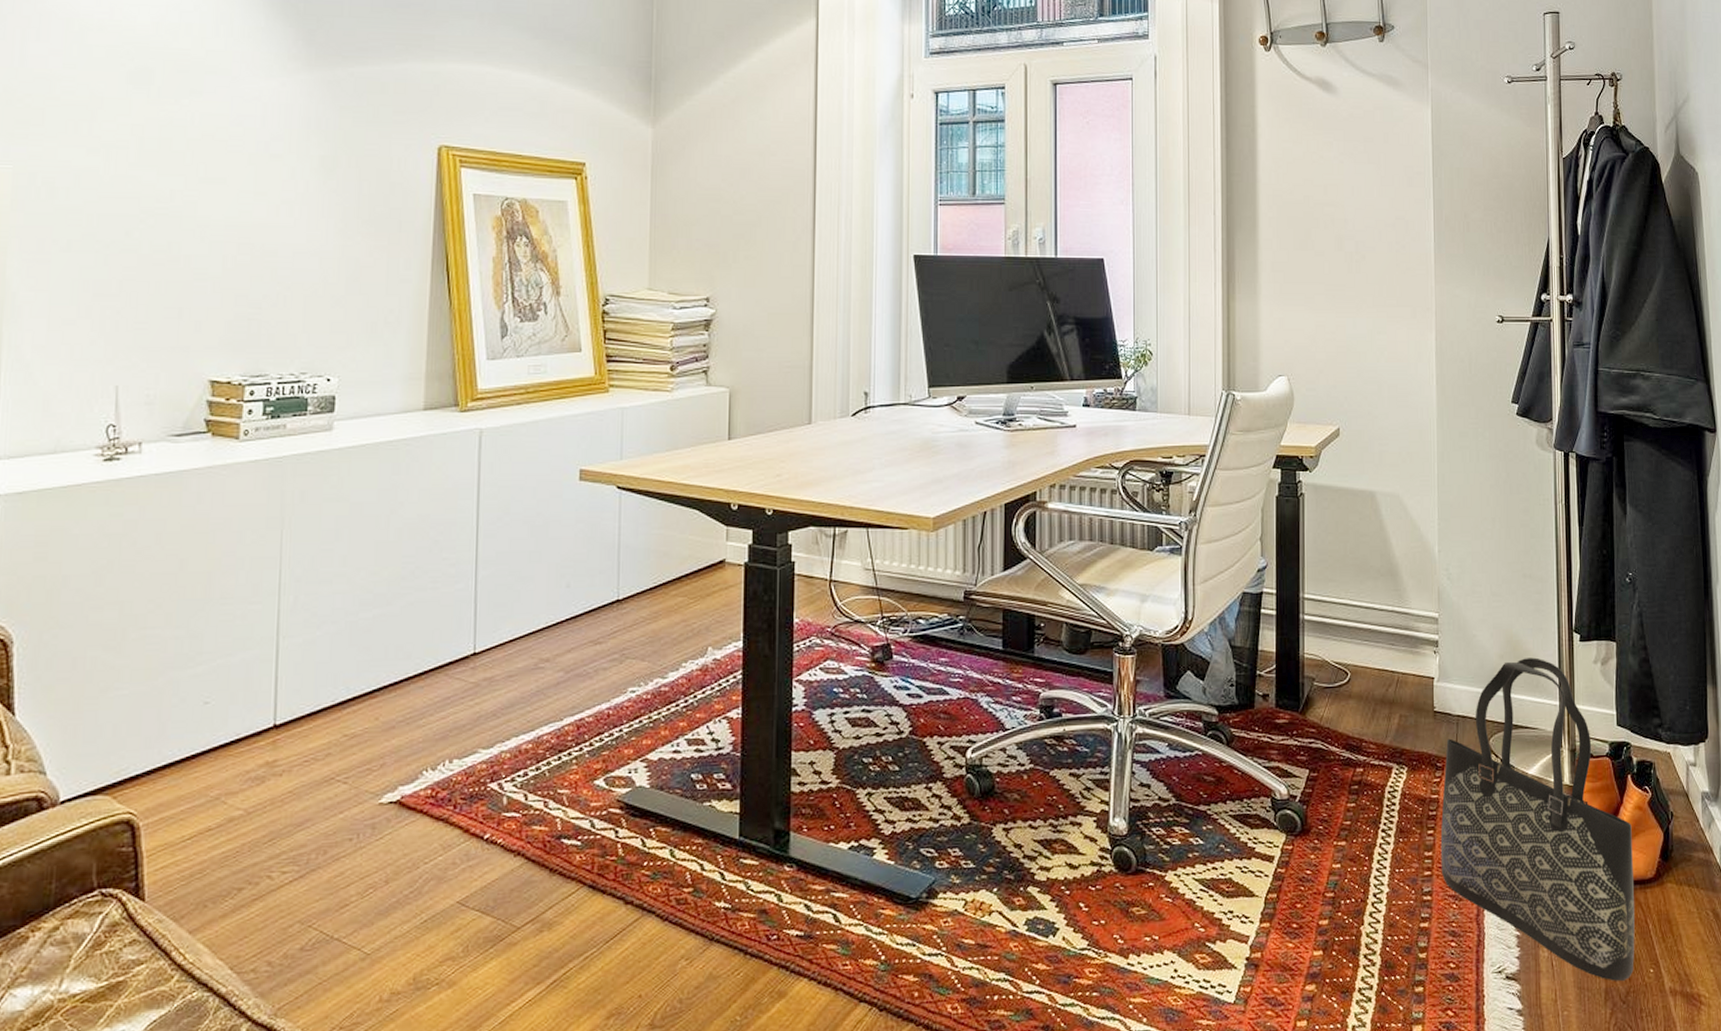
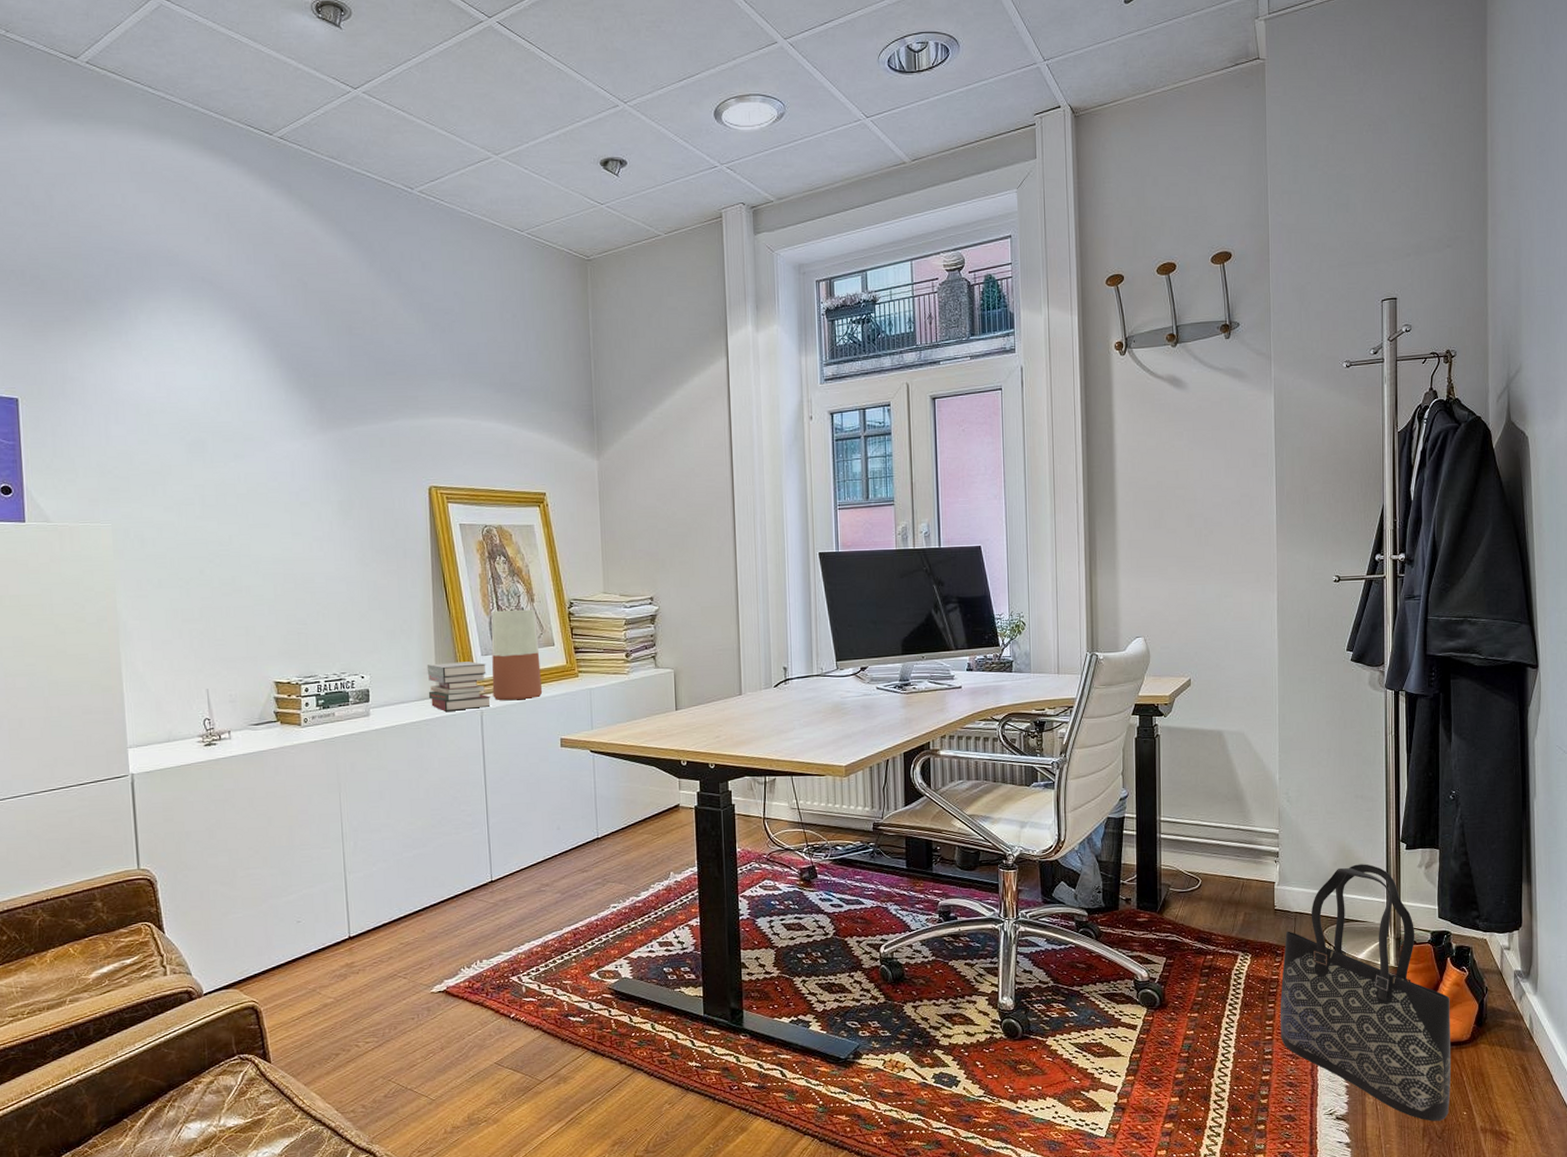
books: none [413,366,494,429] -> present [426,661,491,711]
vase: none [497,304,562,419] -> present [491,609,543,701]

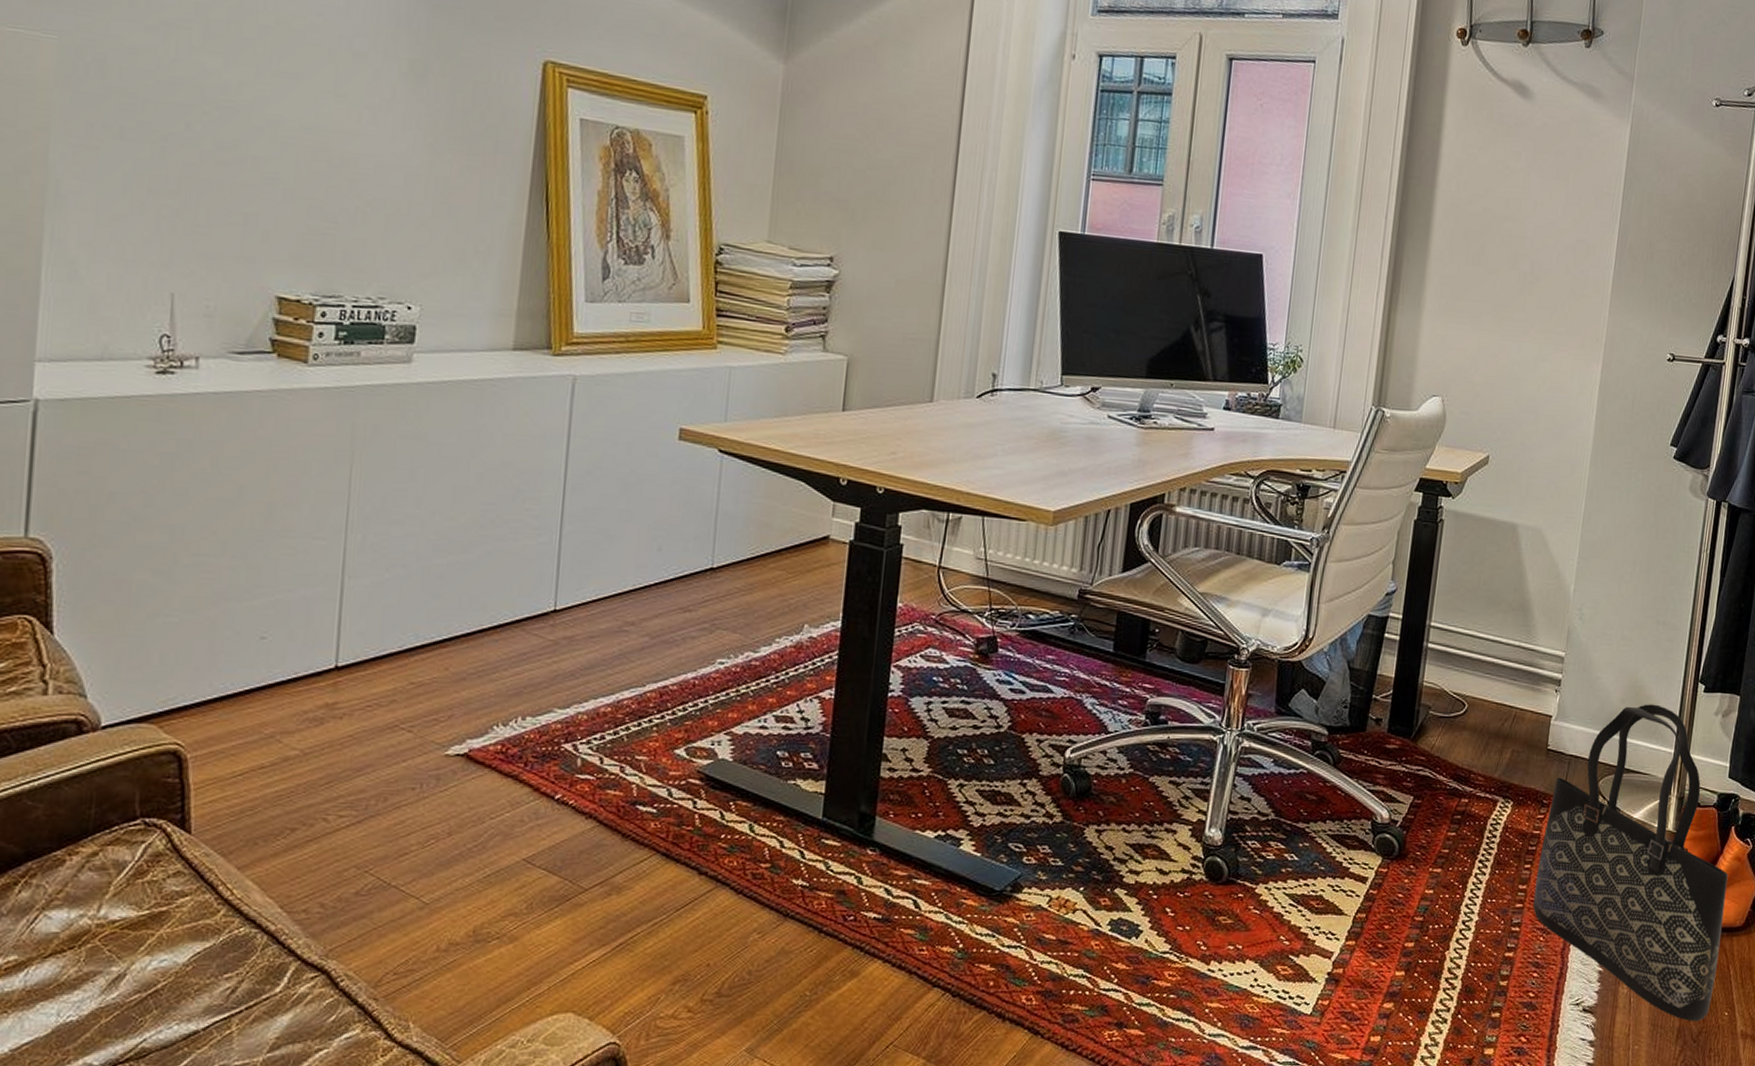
books: present [426,661,491,711] -> none [501,303,590,374]
vase: present [491,609,543,701] -> none [593,243,670,370]

